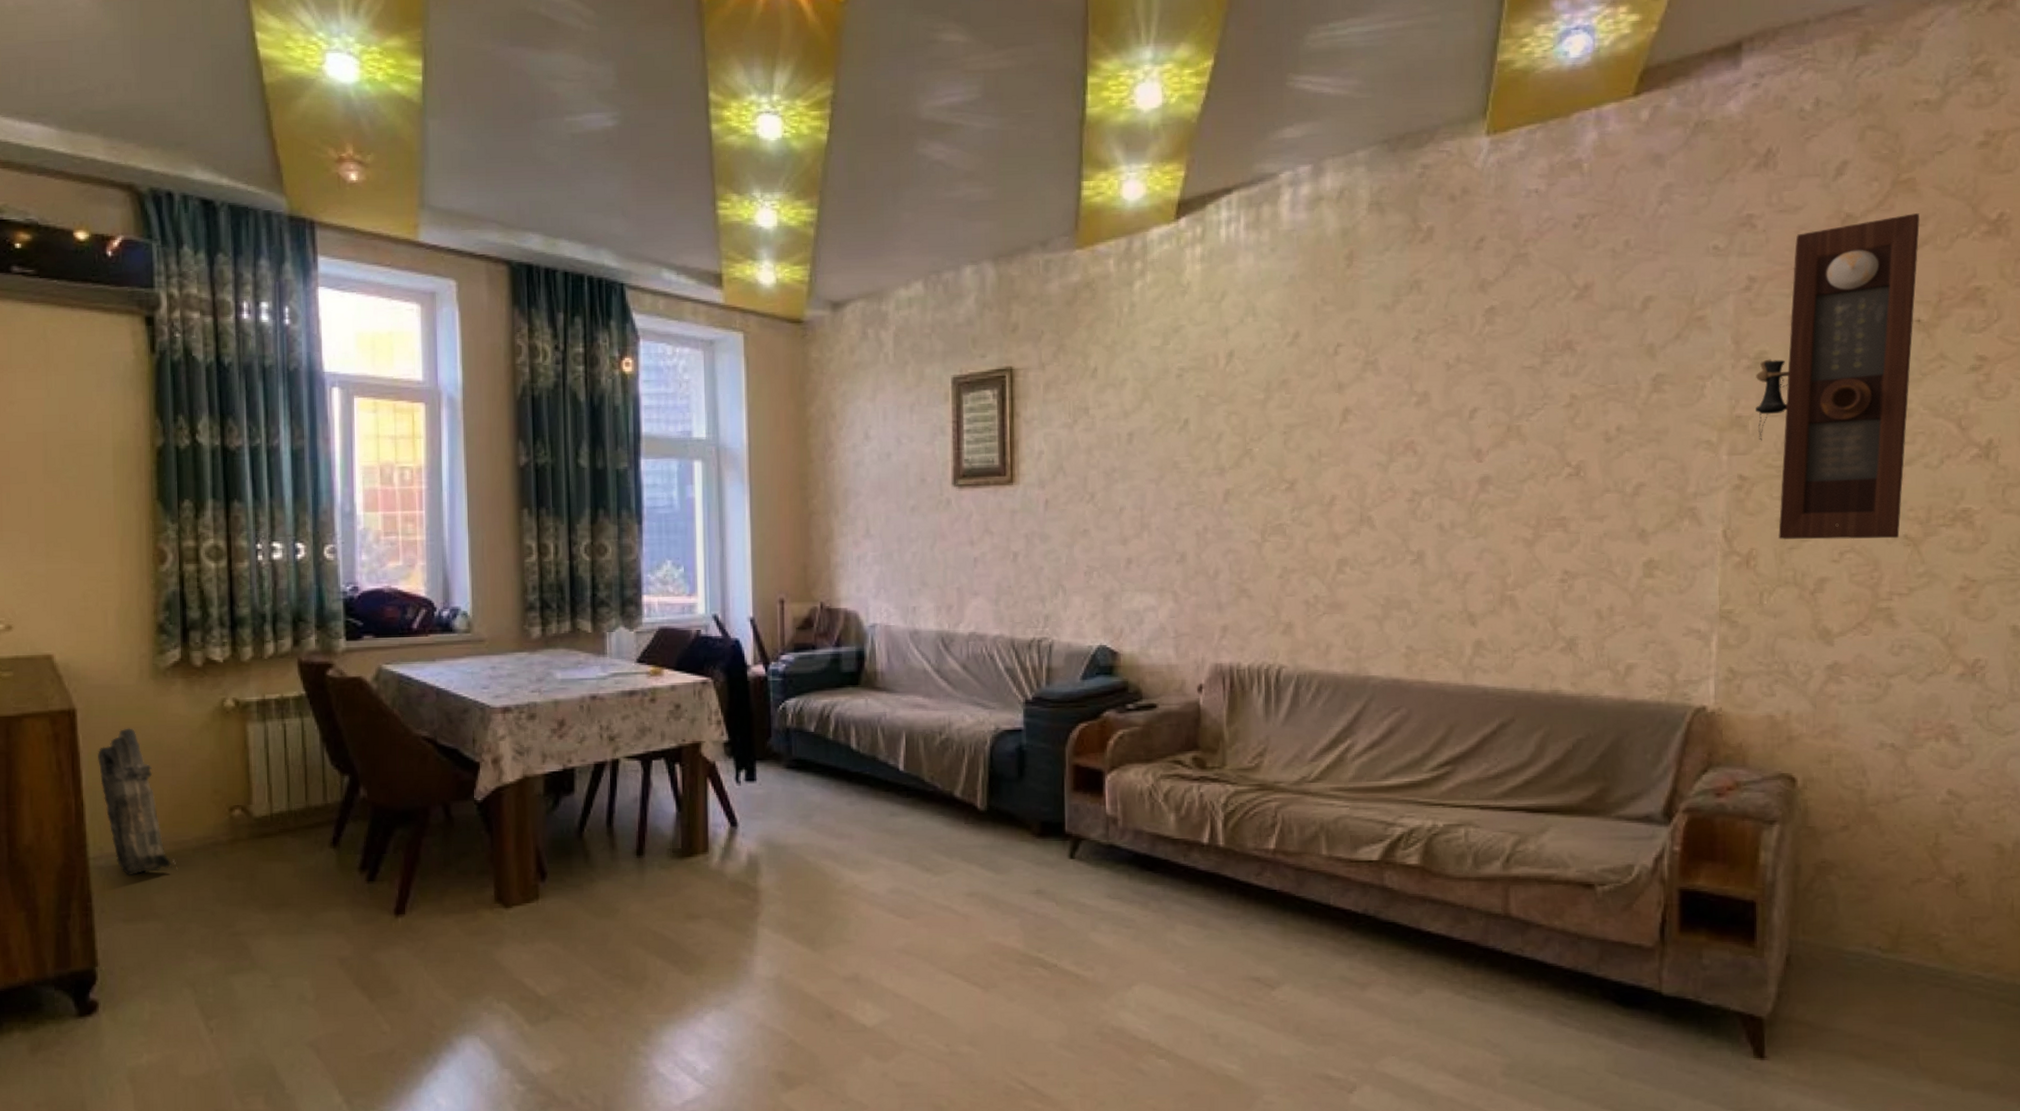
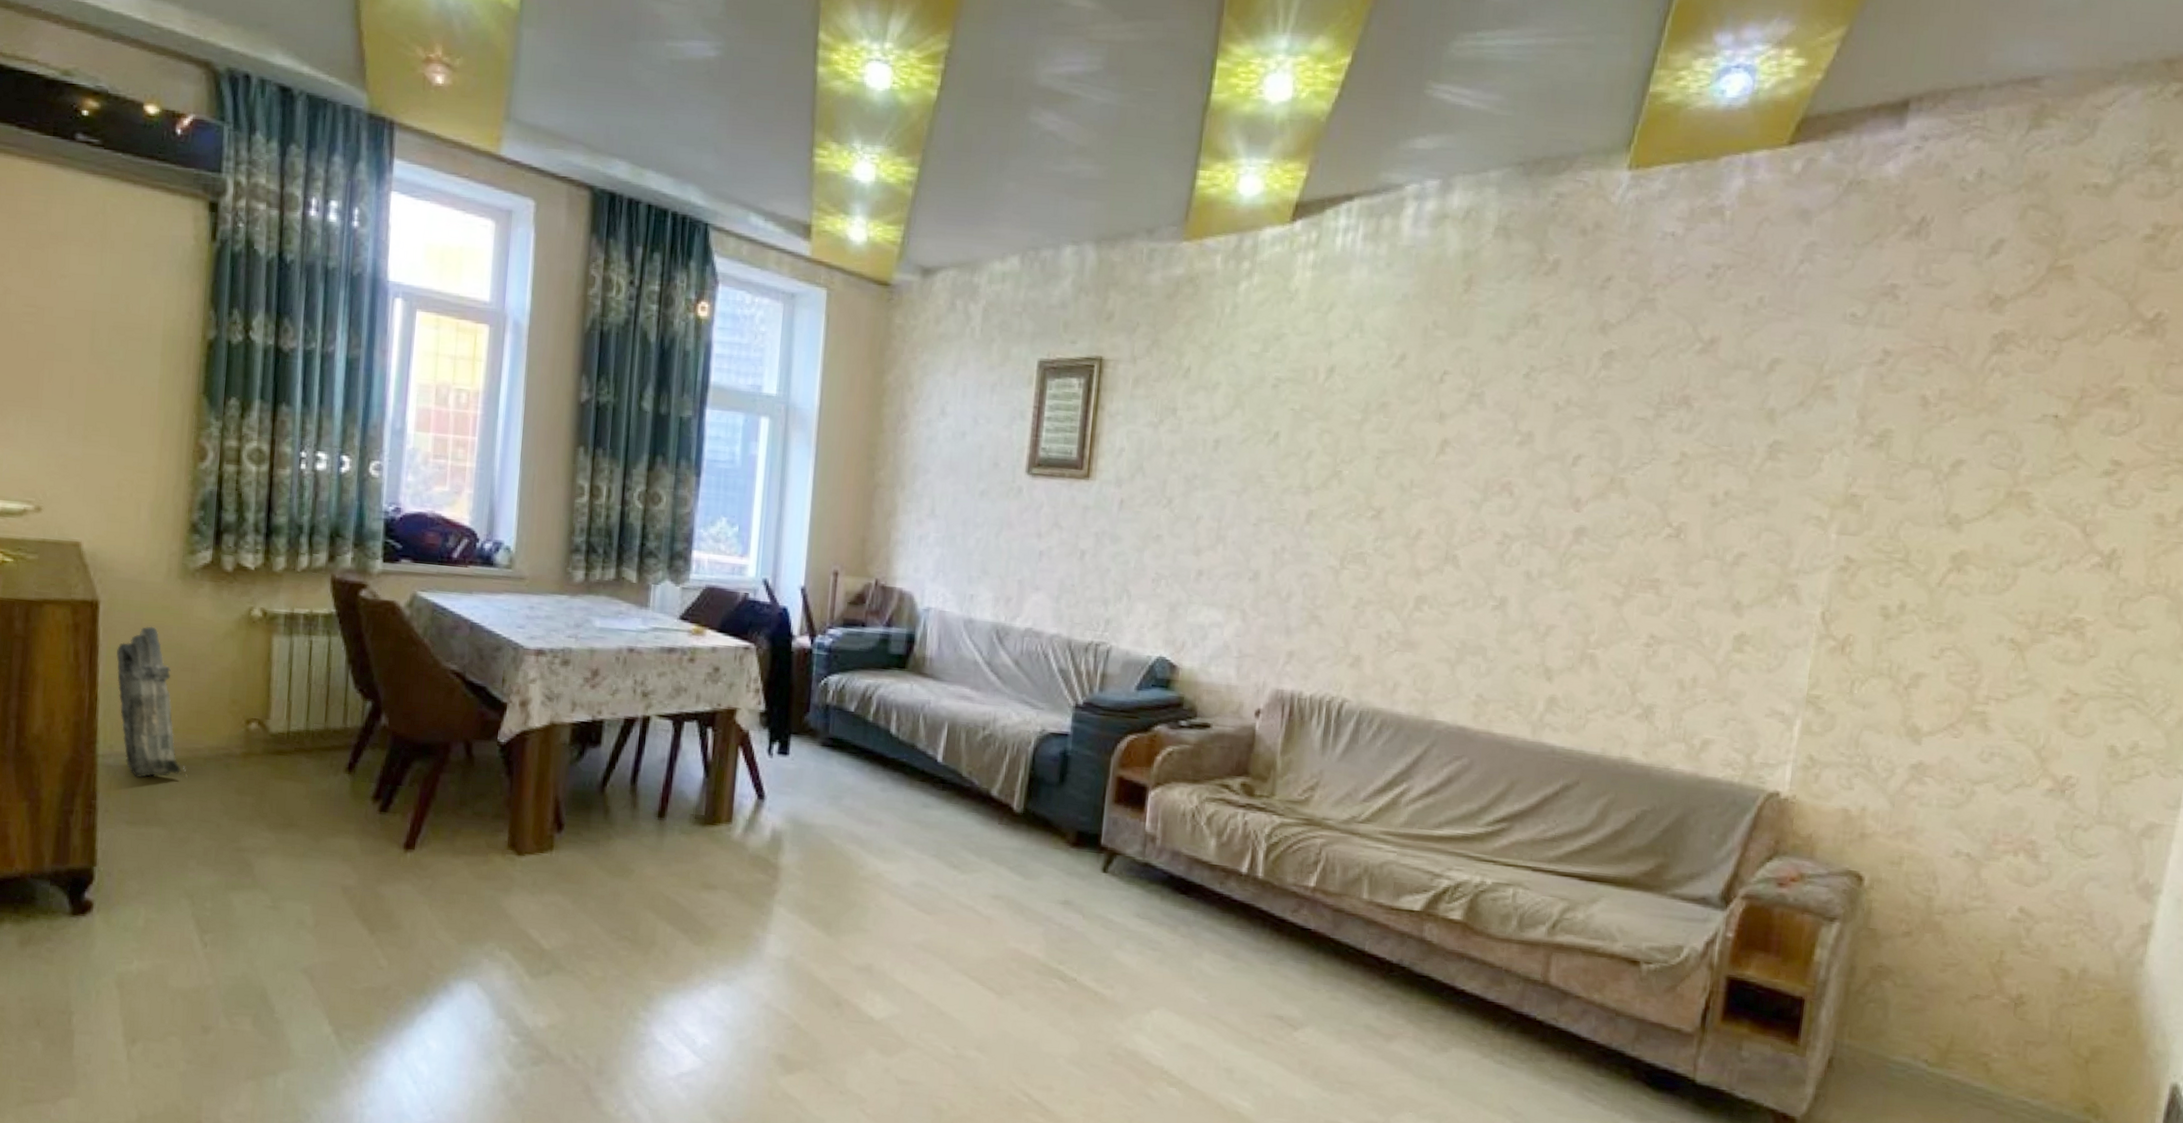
pendulum clock: present [1756,213,1921,540] -> none [1872,302,2073,641]

